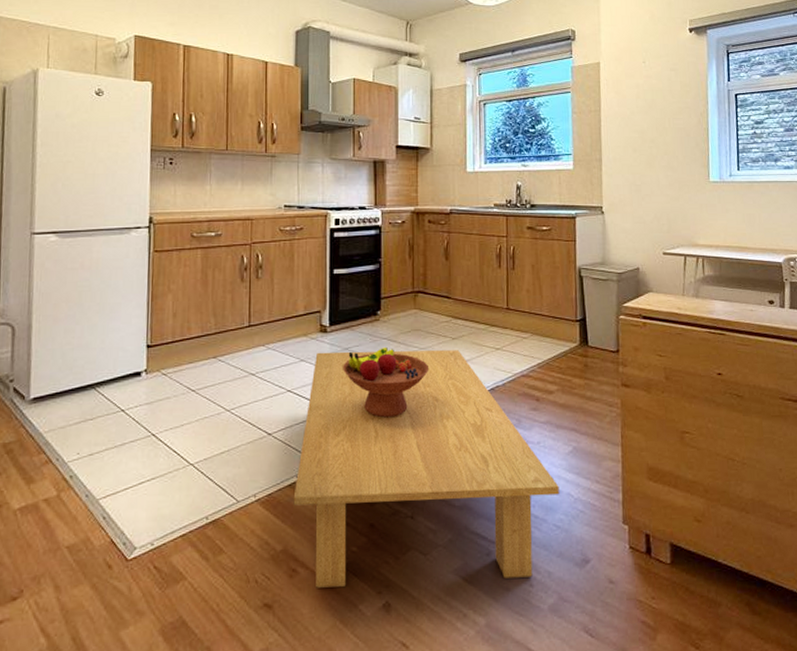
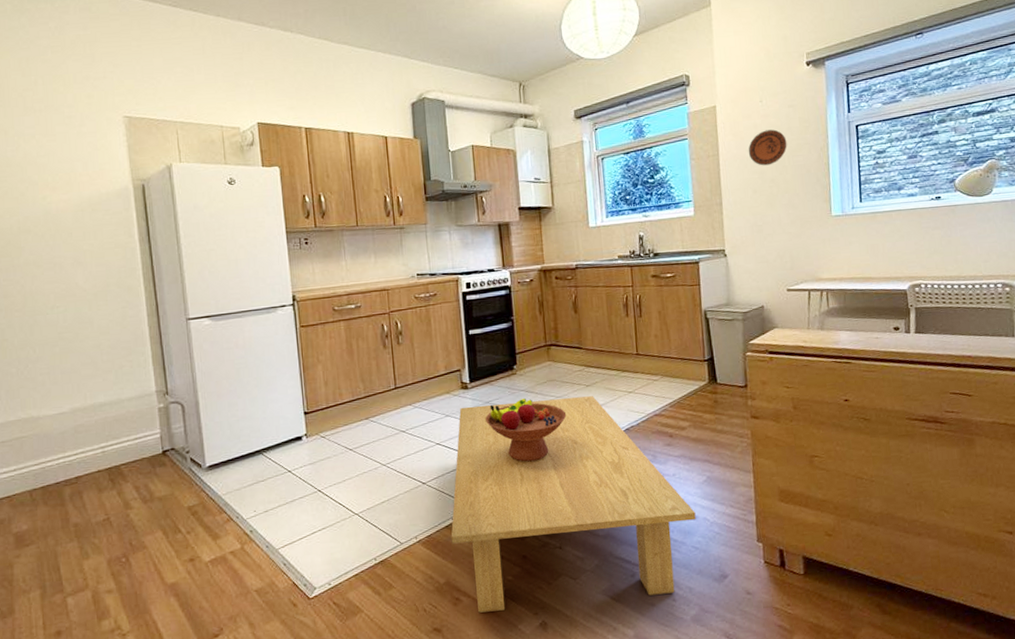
decorative plate: none [629,91,668,126] -> present [748,129,787,166]

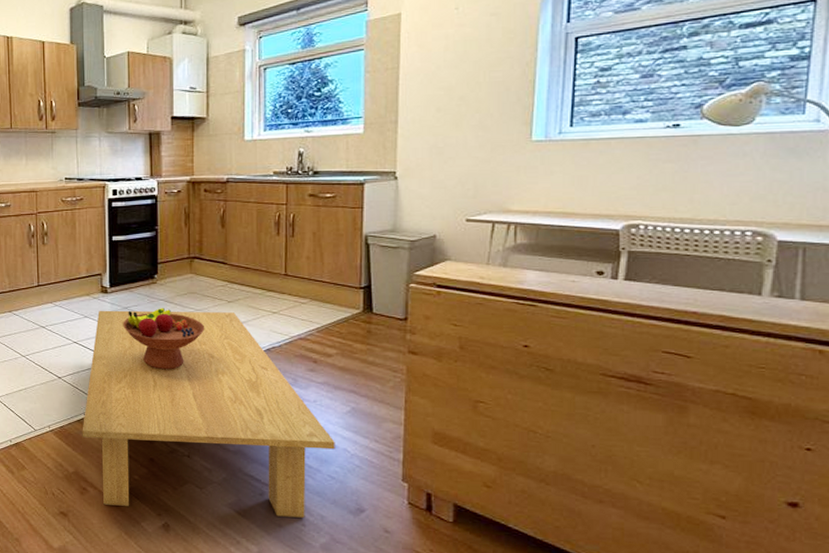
decorative plate: present [748,129,787,166] -> none [435,41,484,82]

